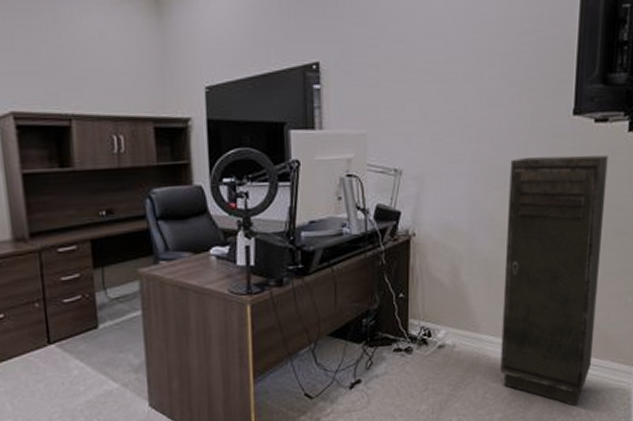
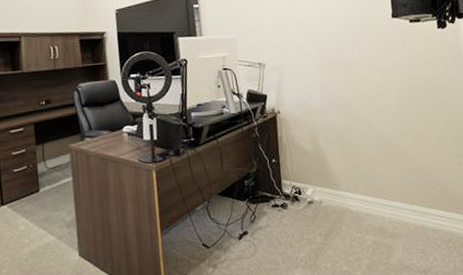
storage cabinet: present [500,155,609,406] -> none [348,46,439,253]

